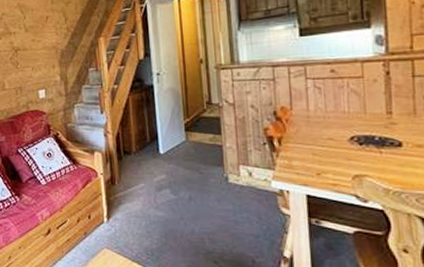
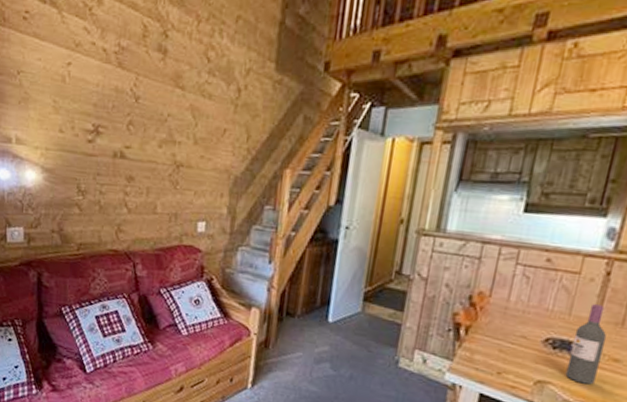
wine bottle: none [374,100,407,172] -> present [565,304,607,385]

